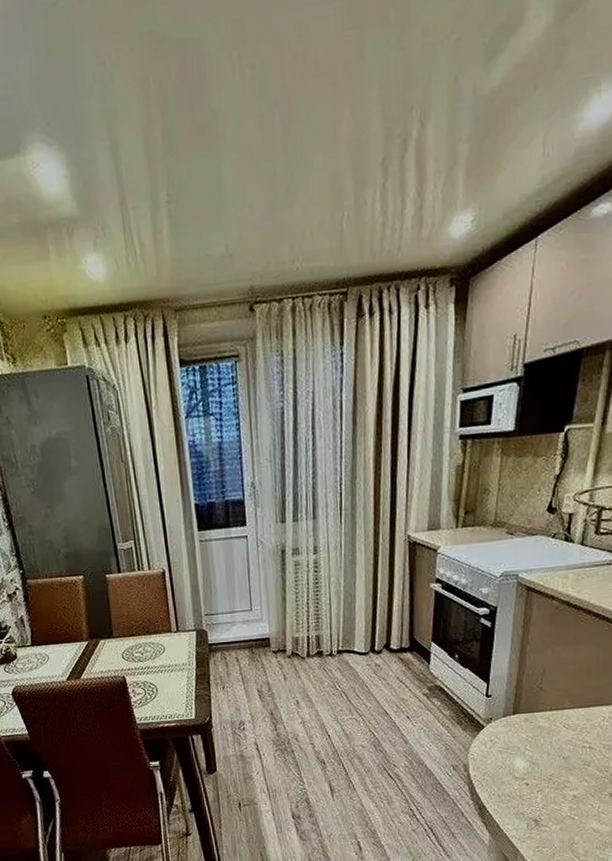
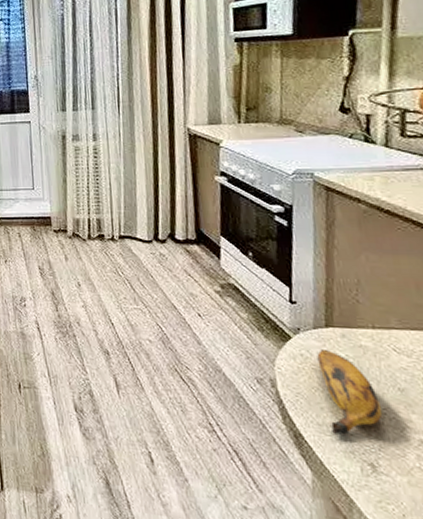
banana: none [503,733,549,801] -> present [317,348,383,435]

